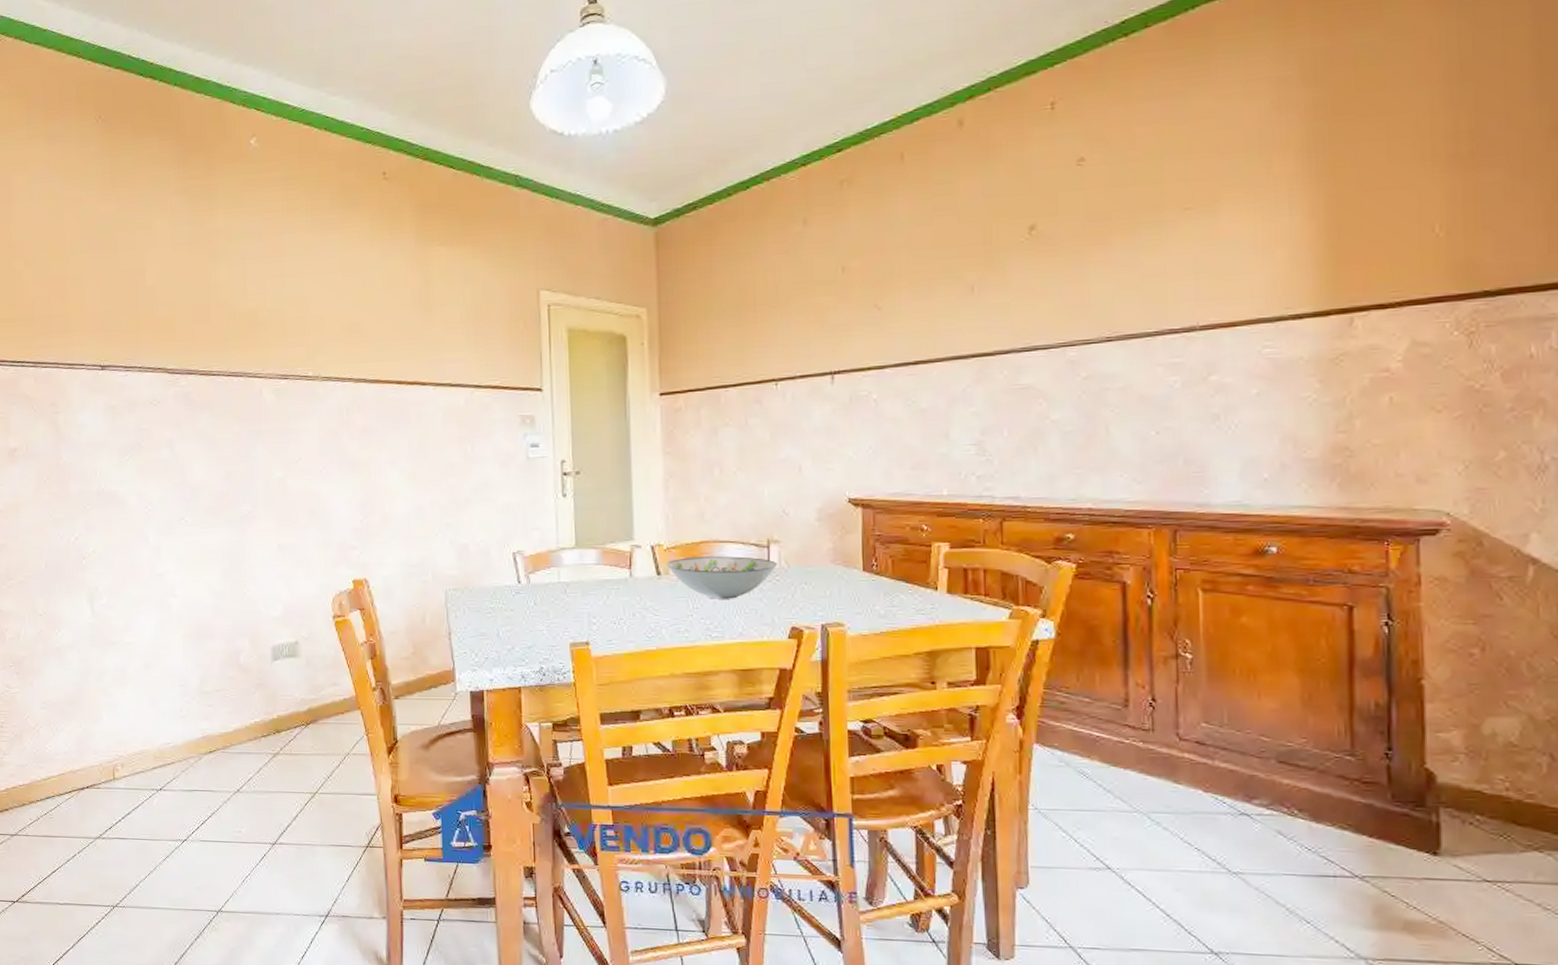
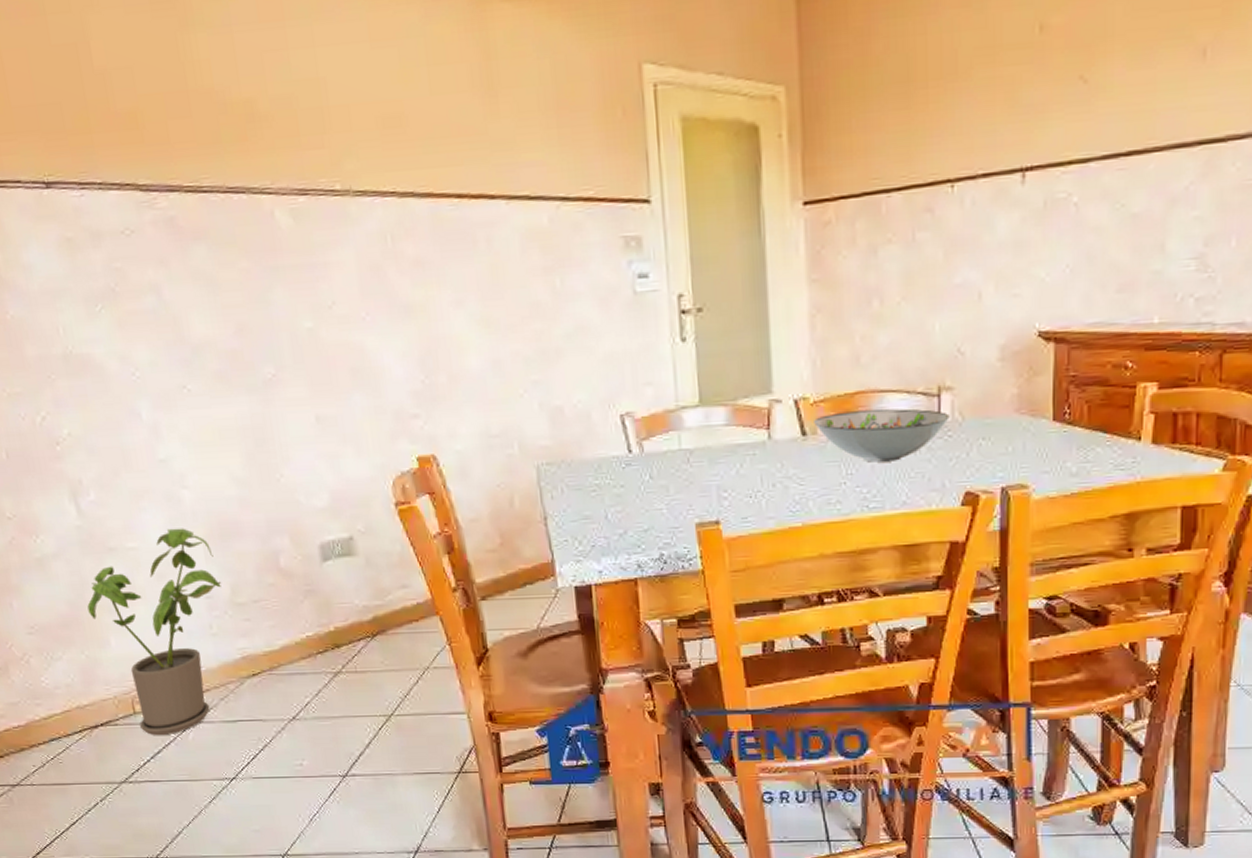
house plant: none [89,628,194,799] -> present [87,528,222,735]

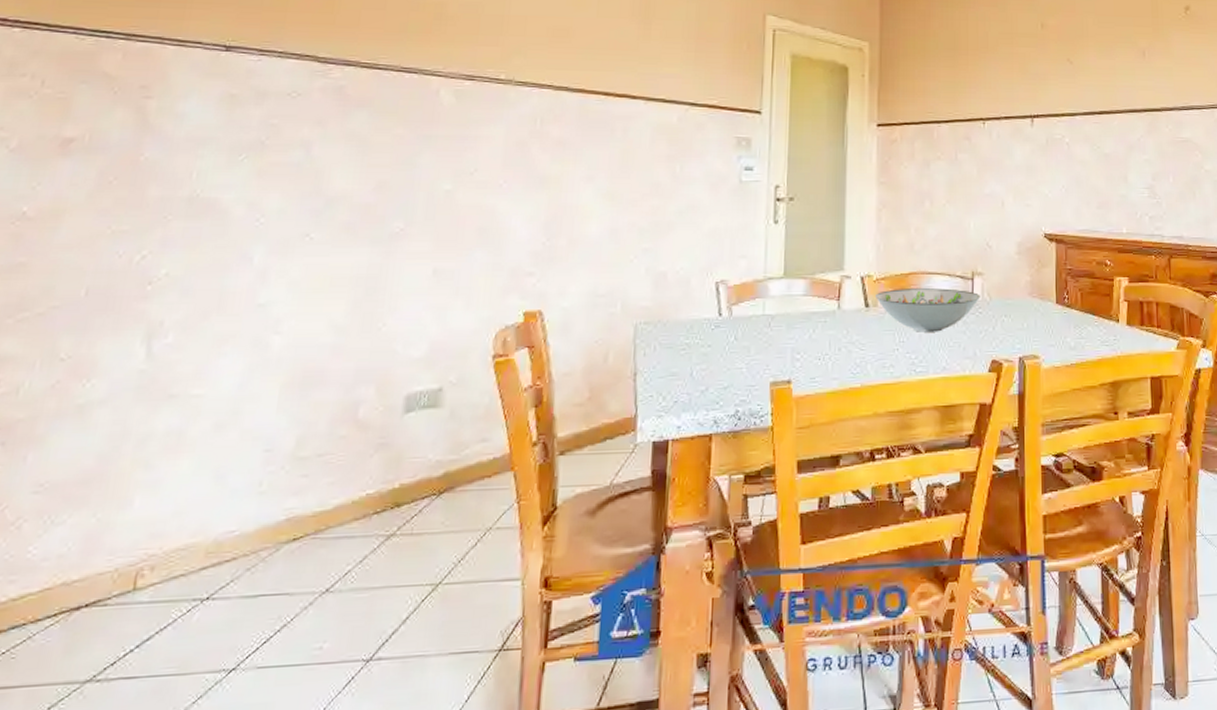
house plant: present [87,528,222,735] -> none [119,375,288,617]

